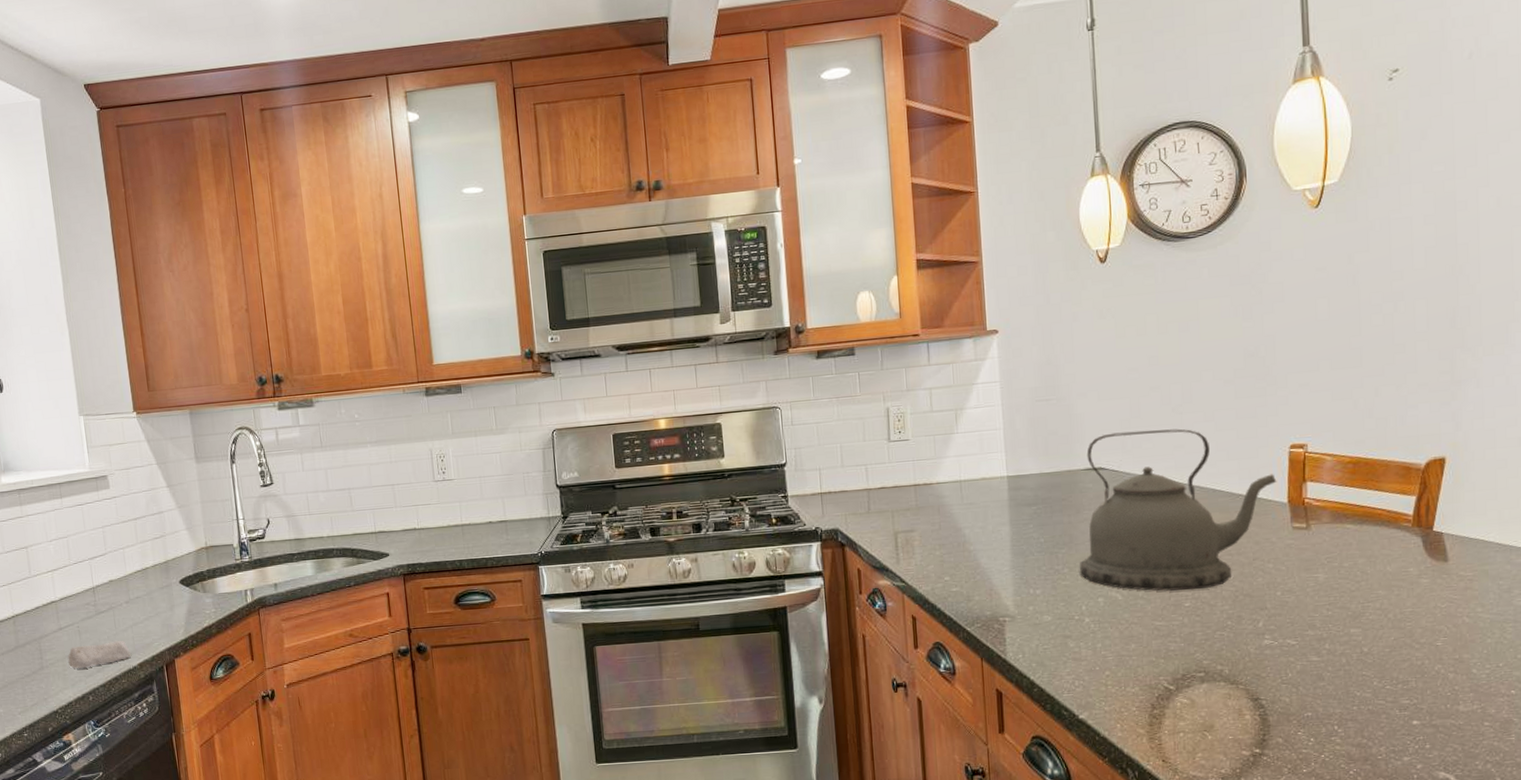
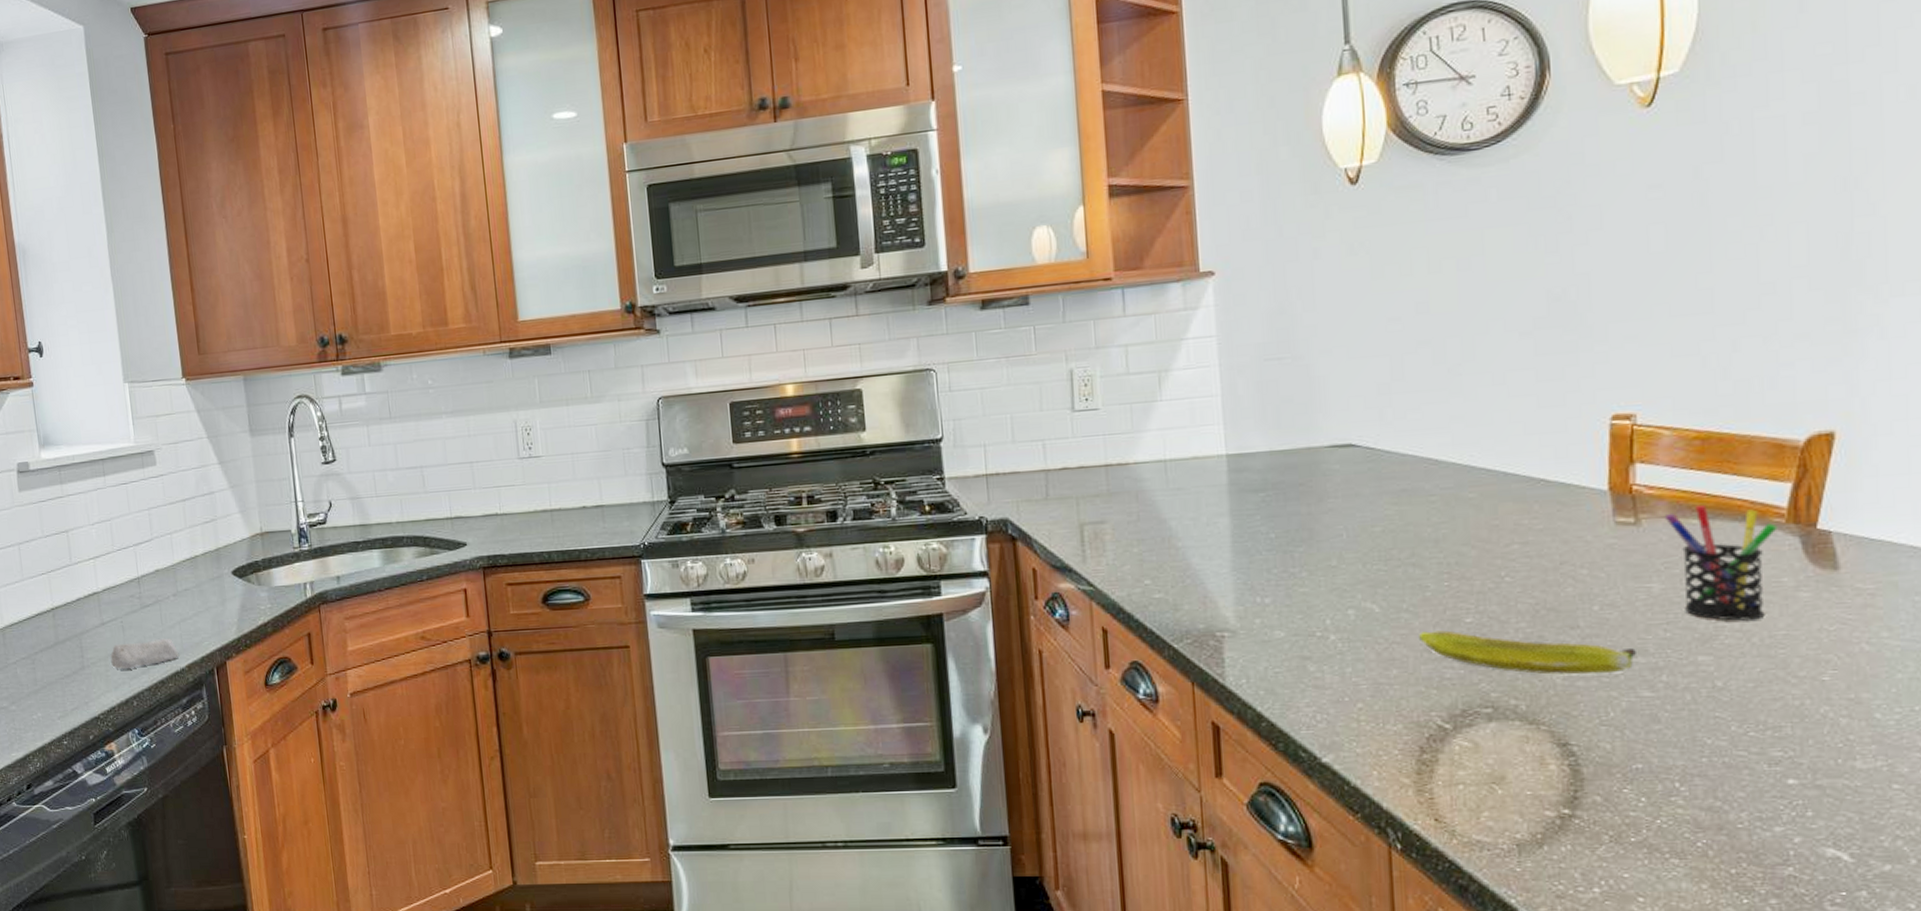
kettle: present [1079,428,1277,591] -> none [1322,394,1593,603]
banana: none [1151,613,1308,645] -> present [1419,630,1638,675]
pen holder: none [1327,513,1406,602] -> present [1664,504,1778,621]

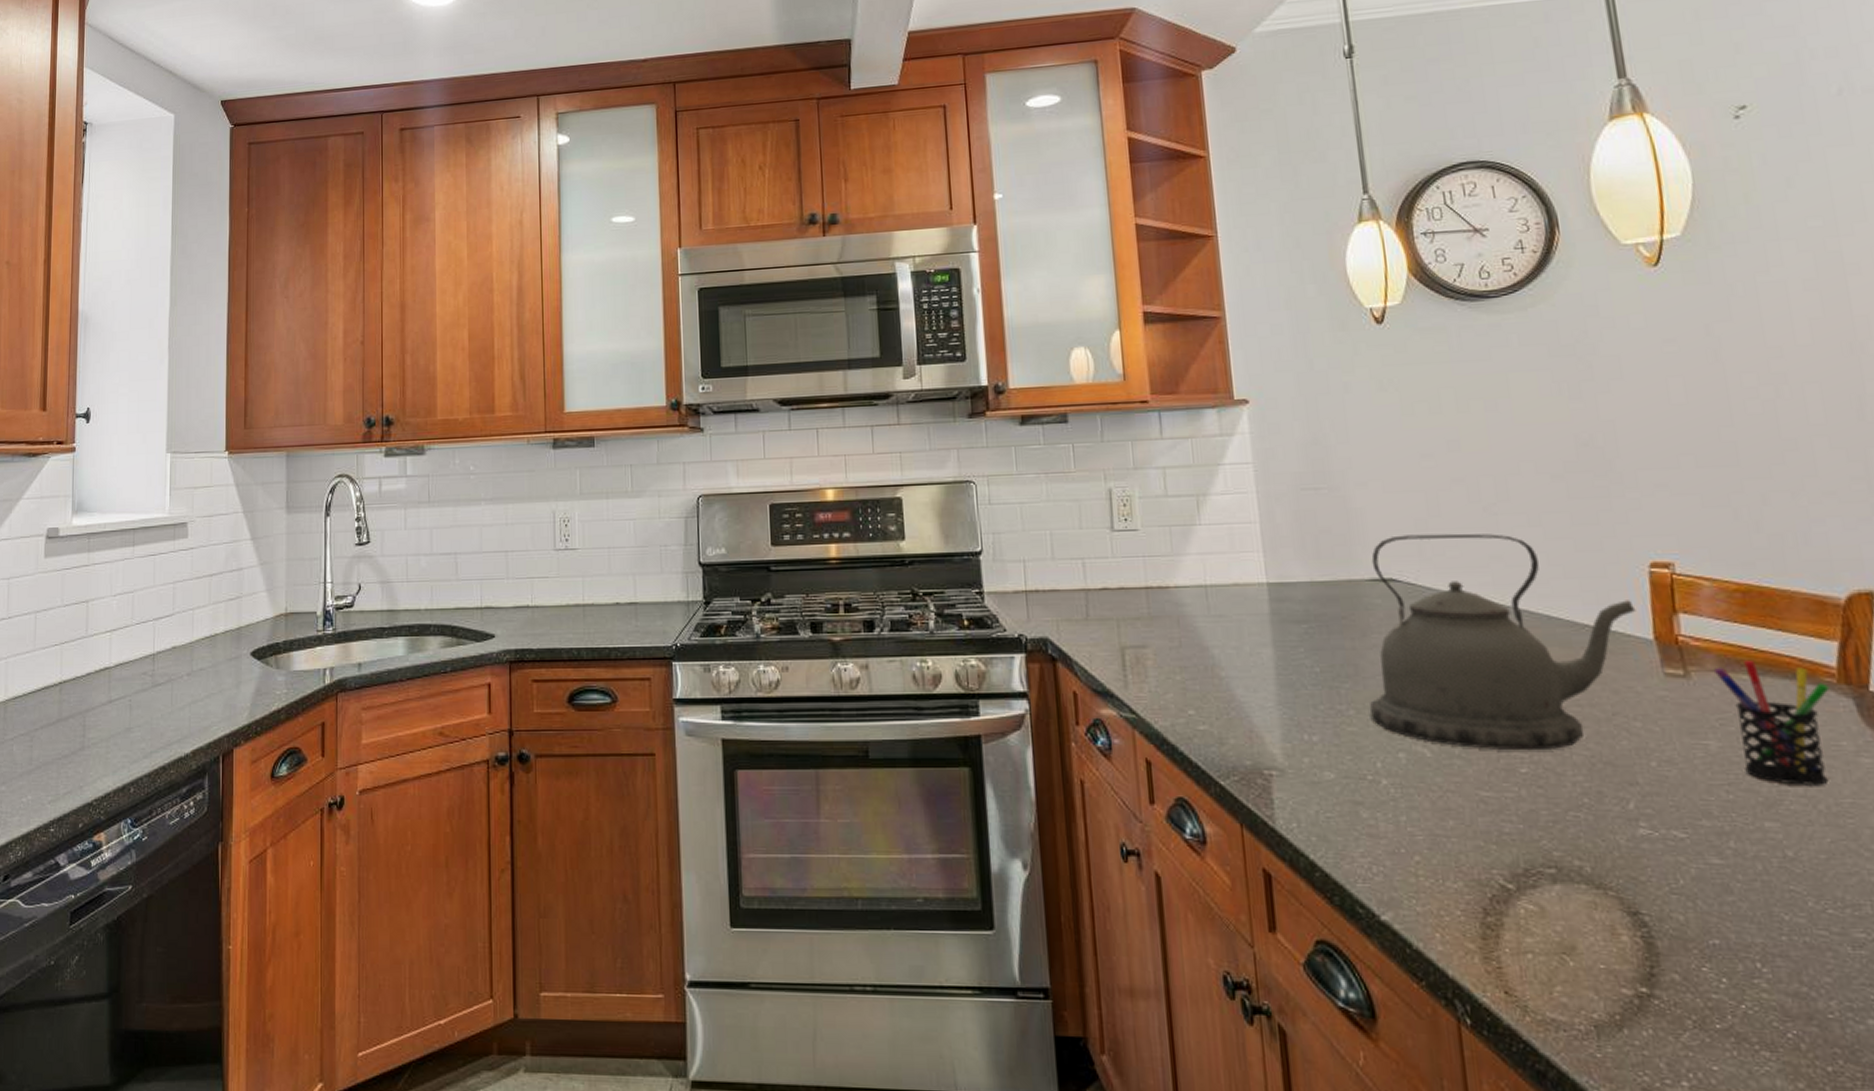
soap bar: present [110,638,180,669] -> none [113,720,185,751]
kettle: none [1322,394,1593,603] -> present [1369,533,1636,751]
banana: present [1419,630,1638,675] -> none [1474,780,1702,837]

